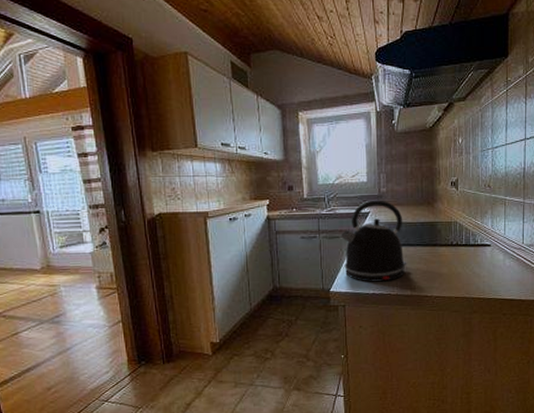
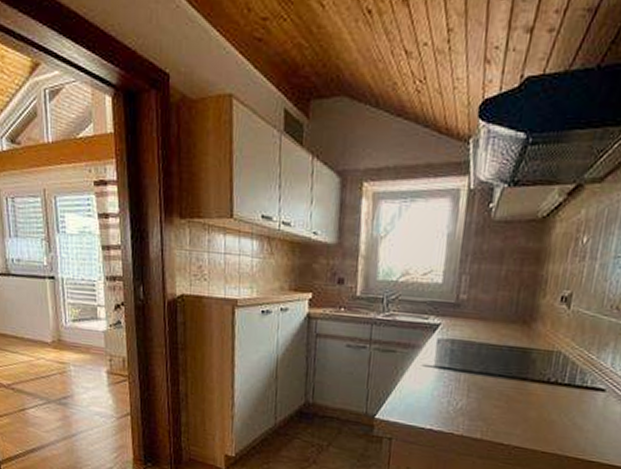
kettle: present [340,200,407,282] -> none [396,308,485,417]

